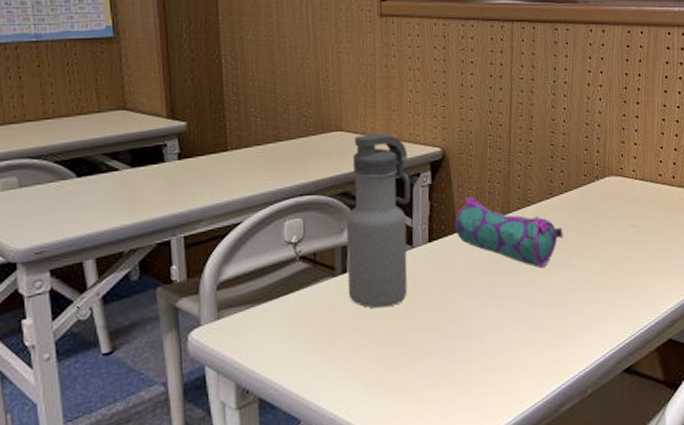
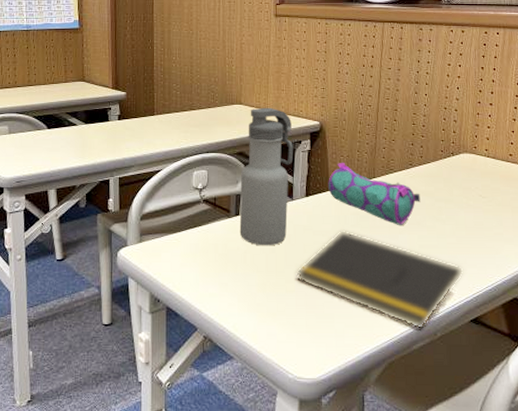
notepad: none [421,278,613,388] -> present [296,230,463,329]

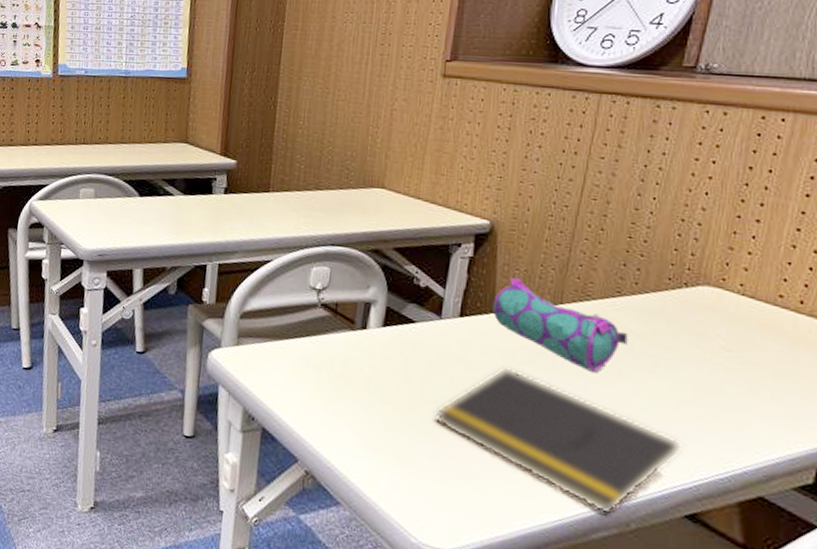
water bottle: present [239,107,293,246] -> none [364,195,451,373]

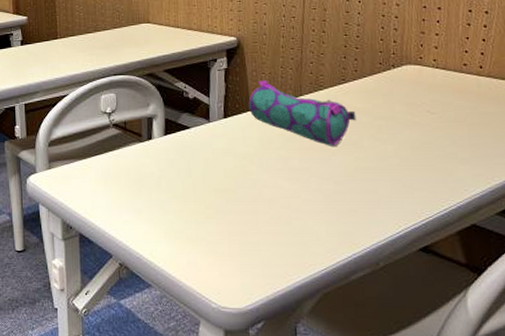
notepad: present [434,366,681,514] -> none [216,152,409,258]

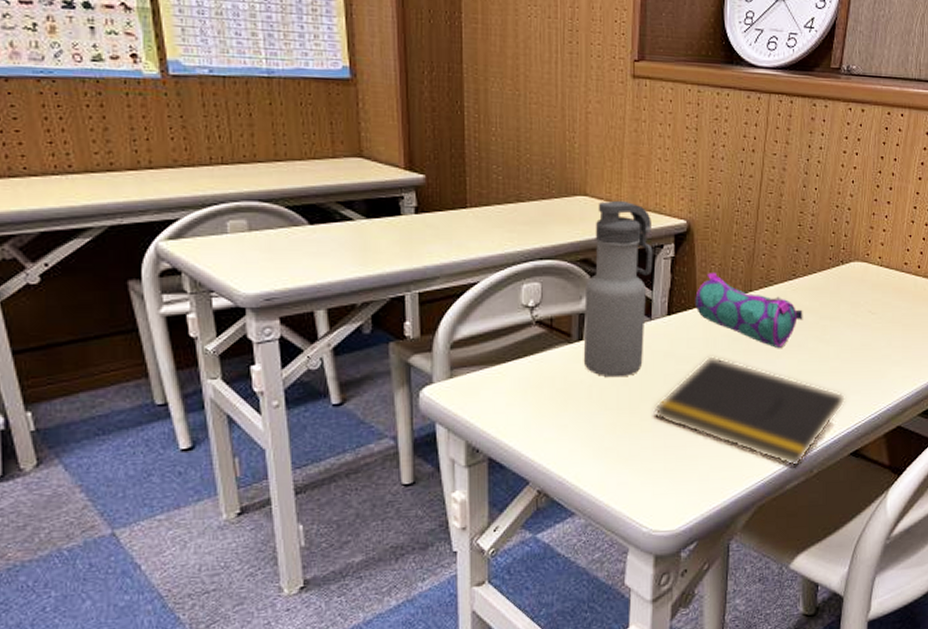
water bottle: none [151,24,209,171] -> present [583,200,653,378]
notepad: none [216,152,409,258] -> present [653,355,845,467]

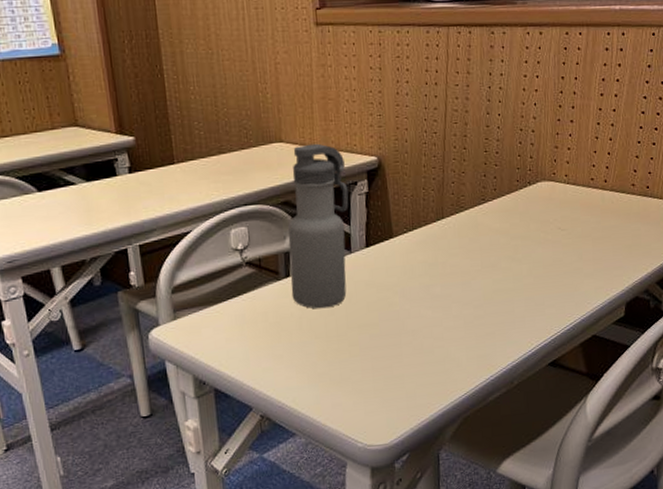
notepad: present [653,355,845,467] -> none [359,281,541,380]
pencil case: present [695,273,803,348] -> none [390,204,495,270]

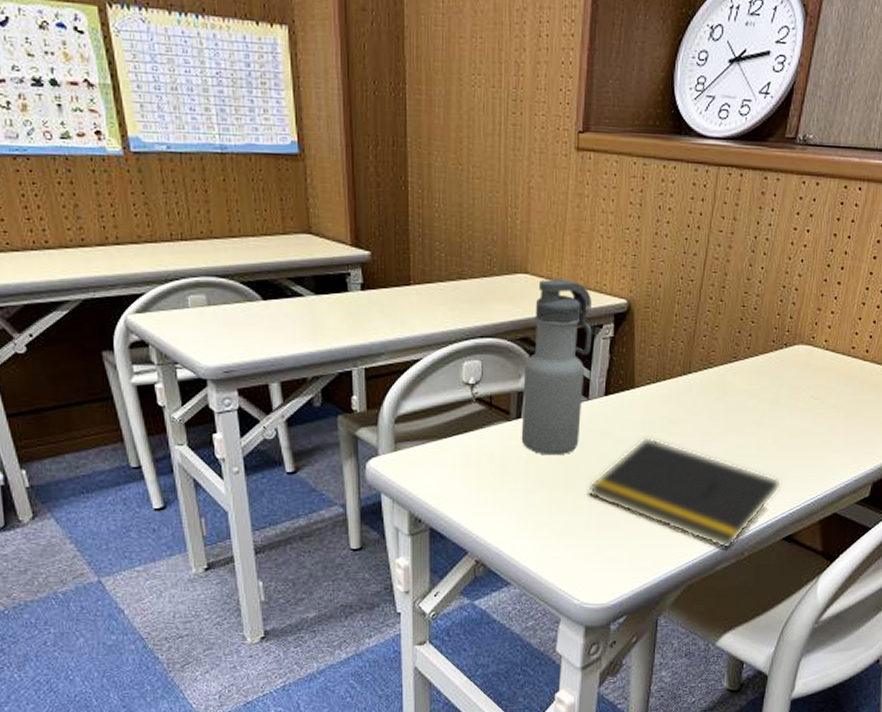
notepad: none [359,281,541,380] -> present [588,436,781,549]

